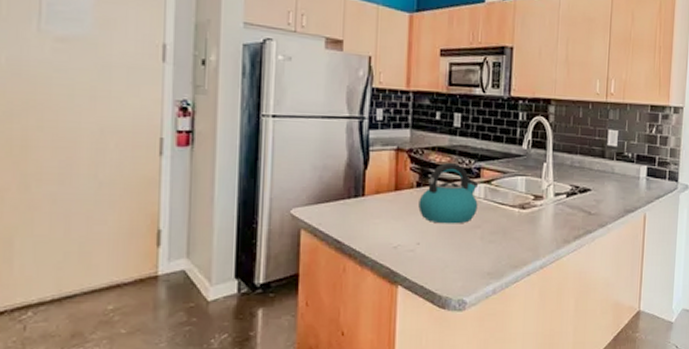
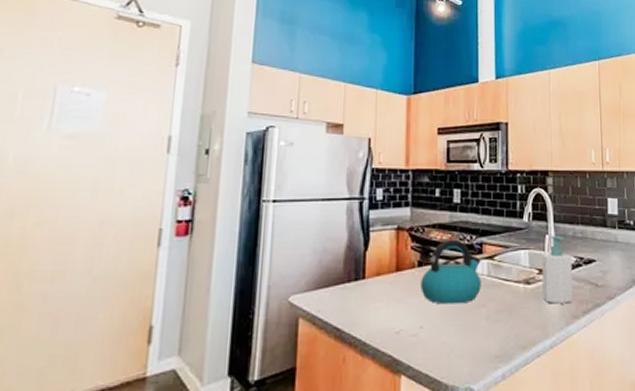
soap bottle: none [536,163,568,229] -> present [542,235,573,304]

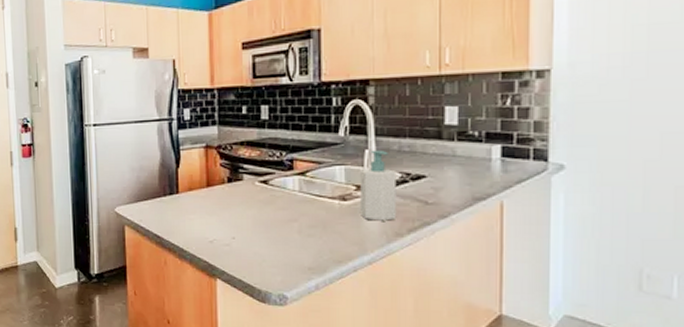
kettle: present [421,239,481,305] -> none [231,156,293,218]

